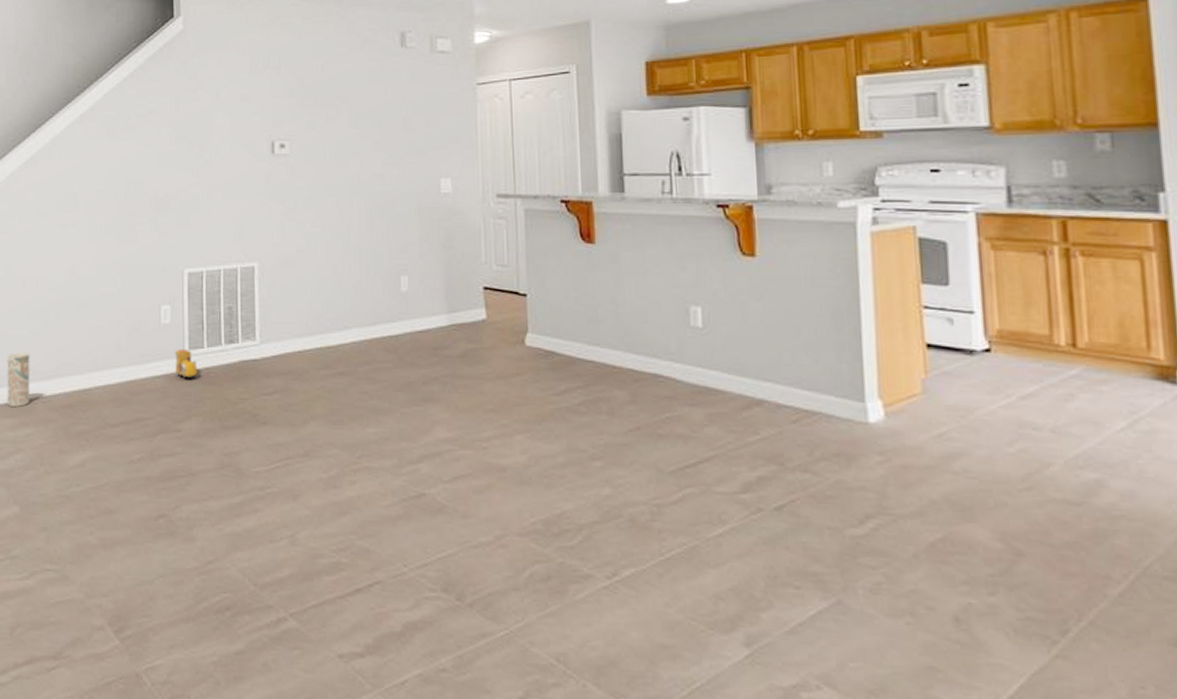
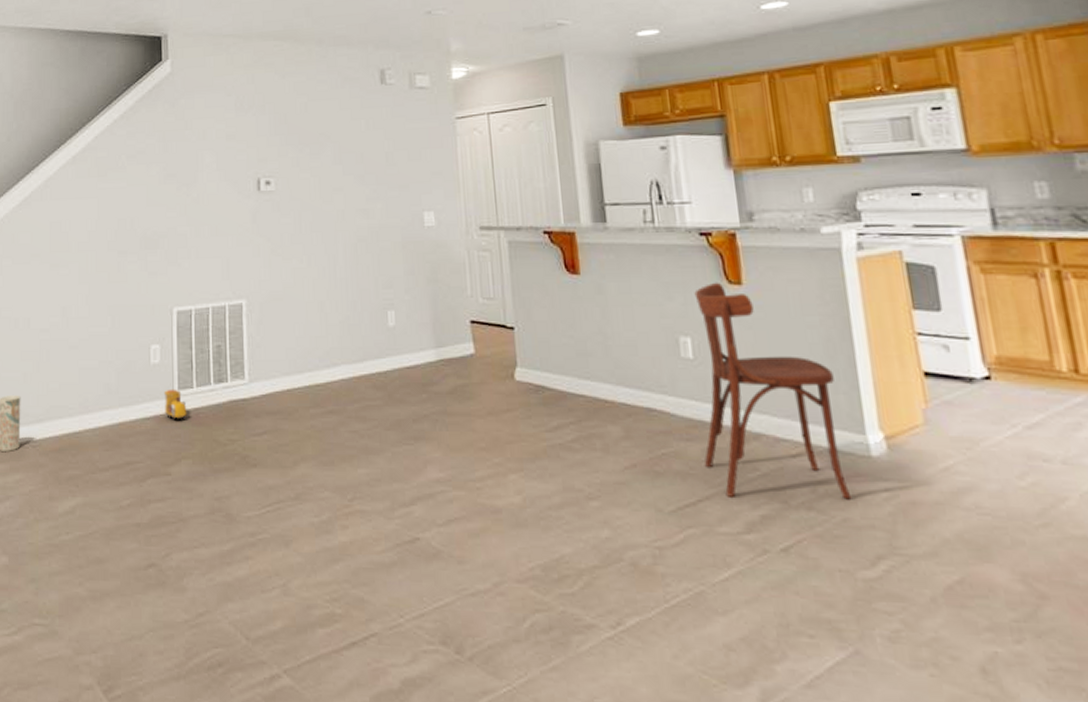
dining chair: none [706,253,846,463] -> present [694,282,852,500]

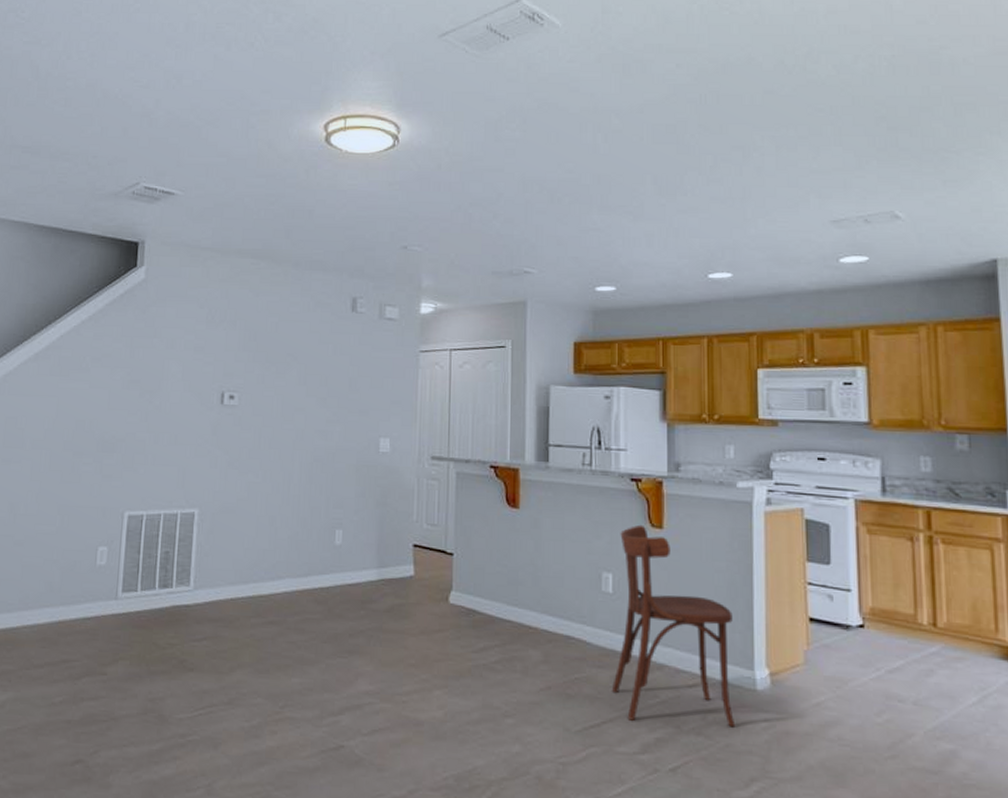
toy train: present [163,389,187,420] -> none [106,591,129,622]

